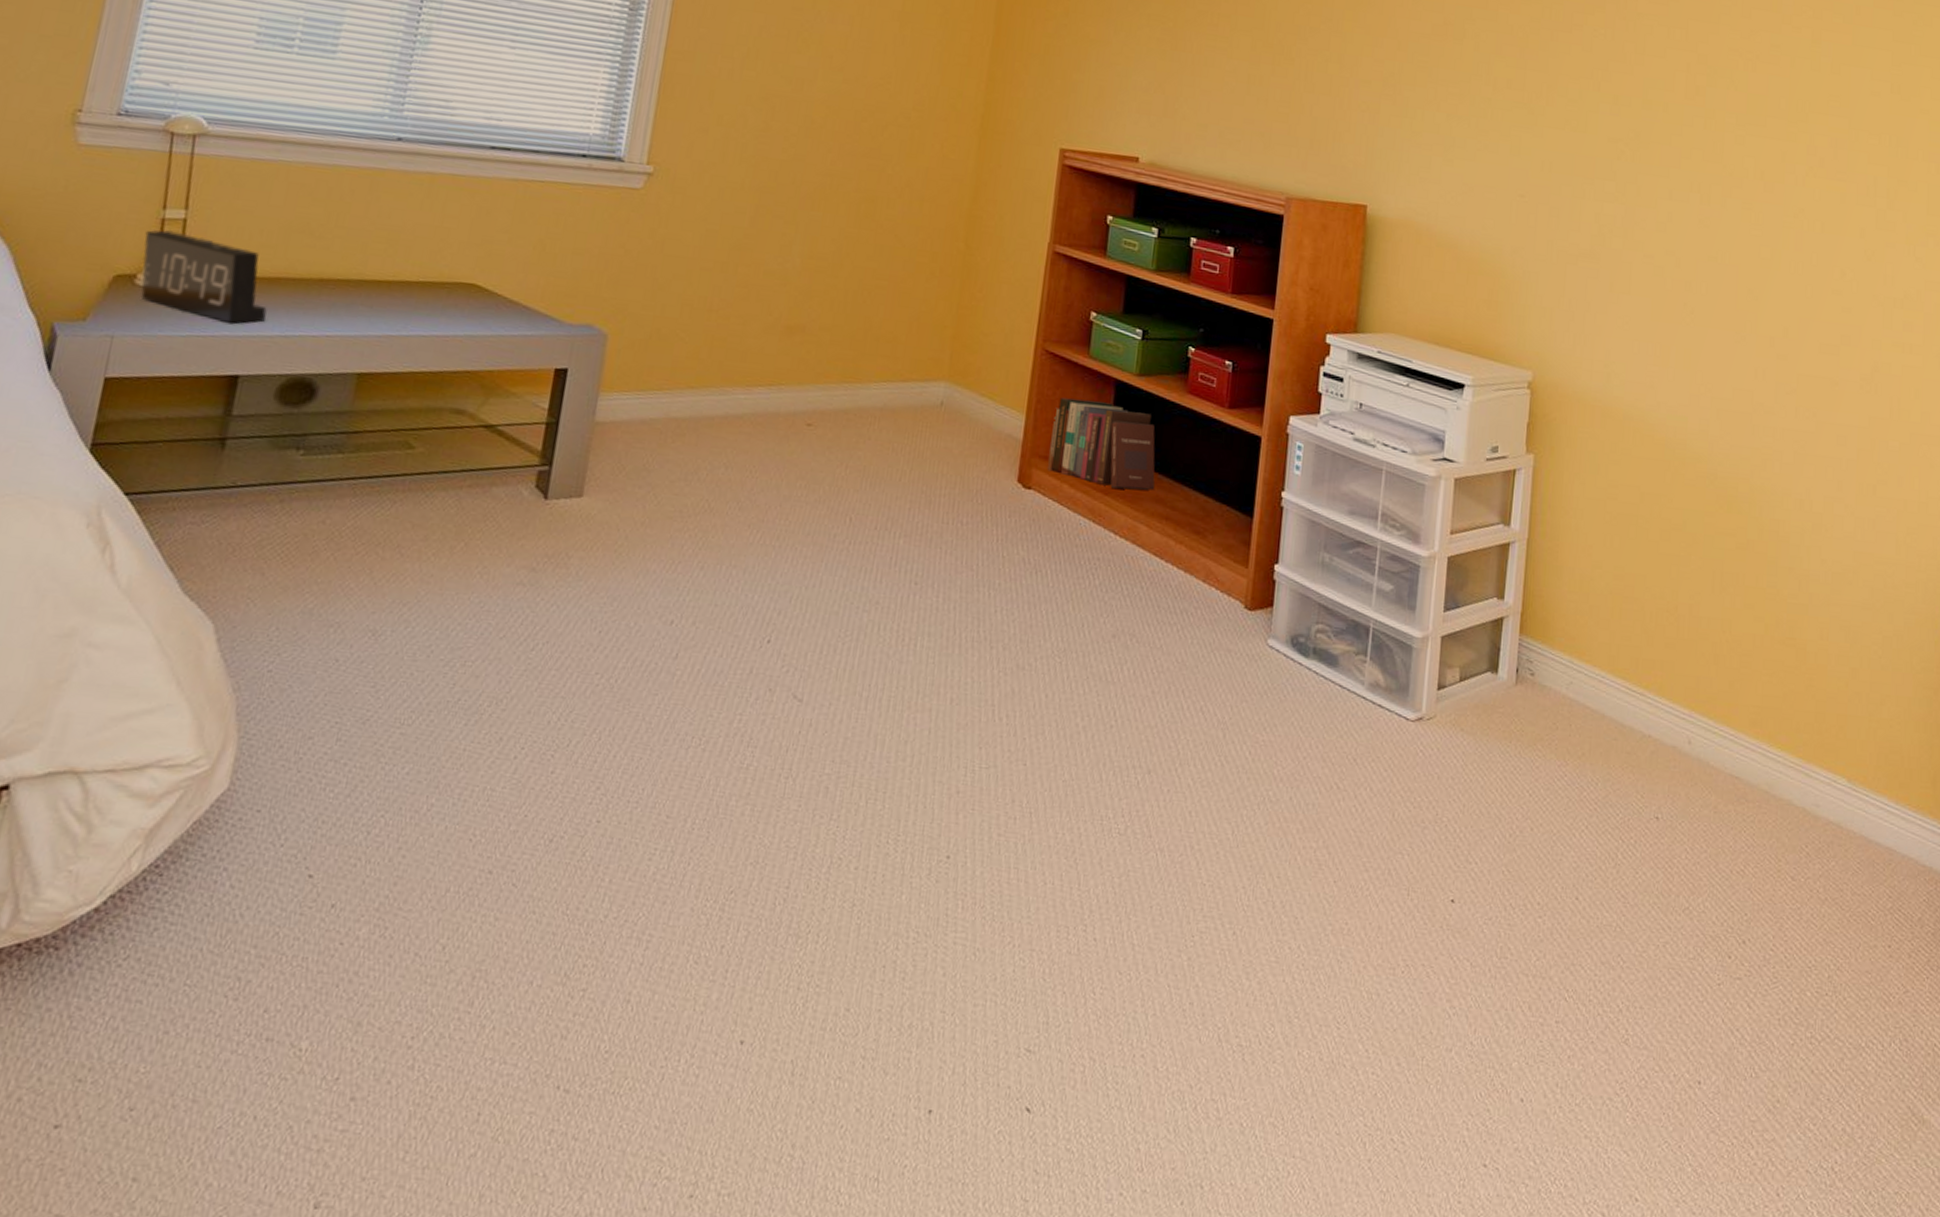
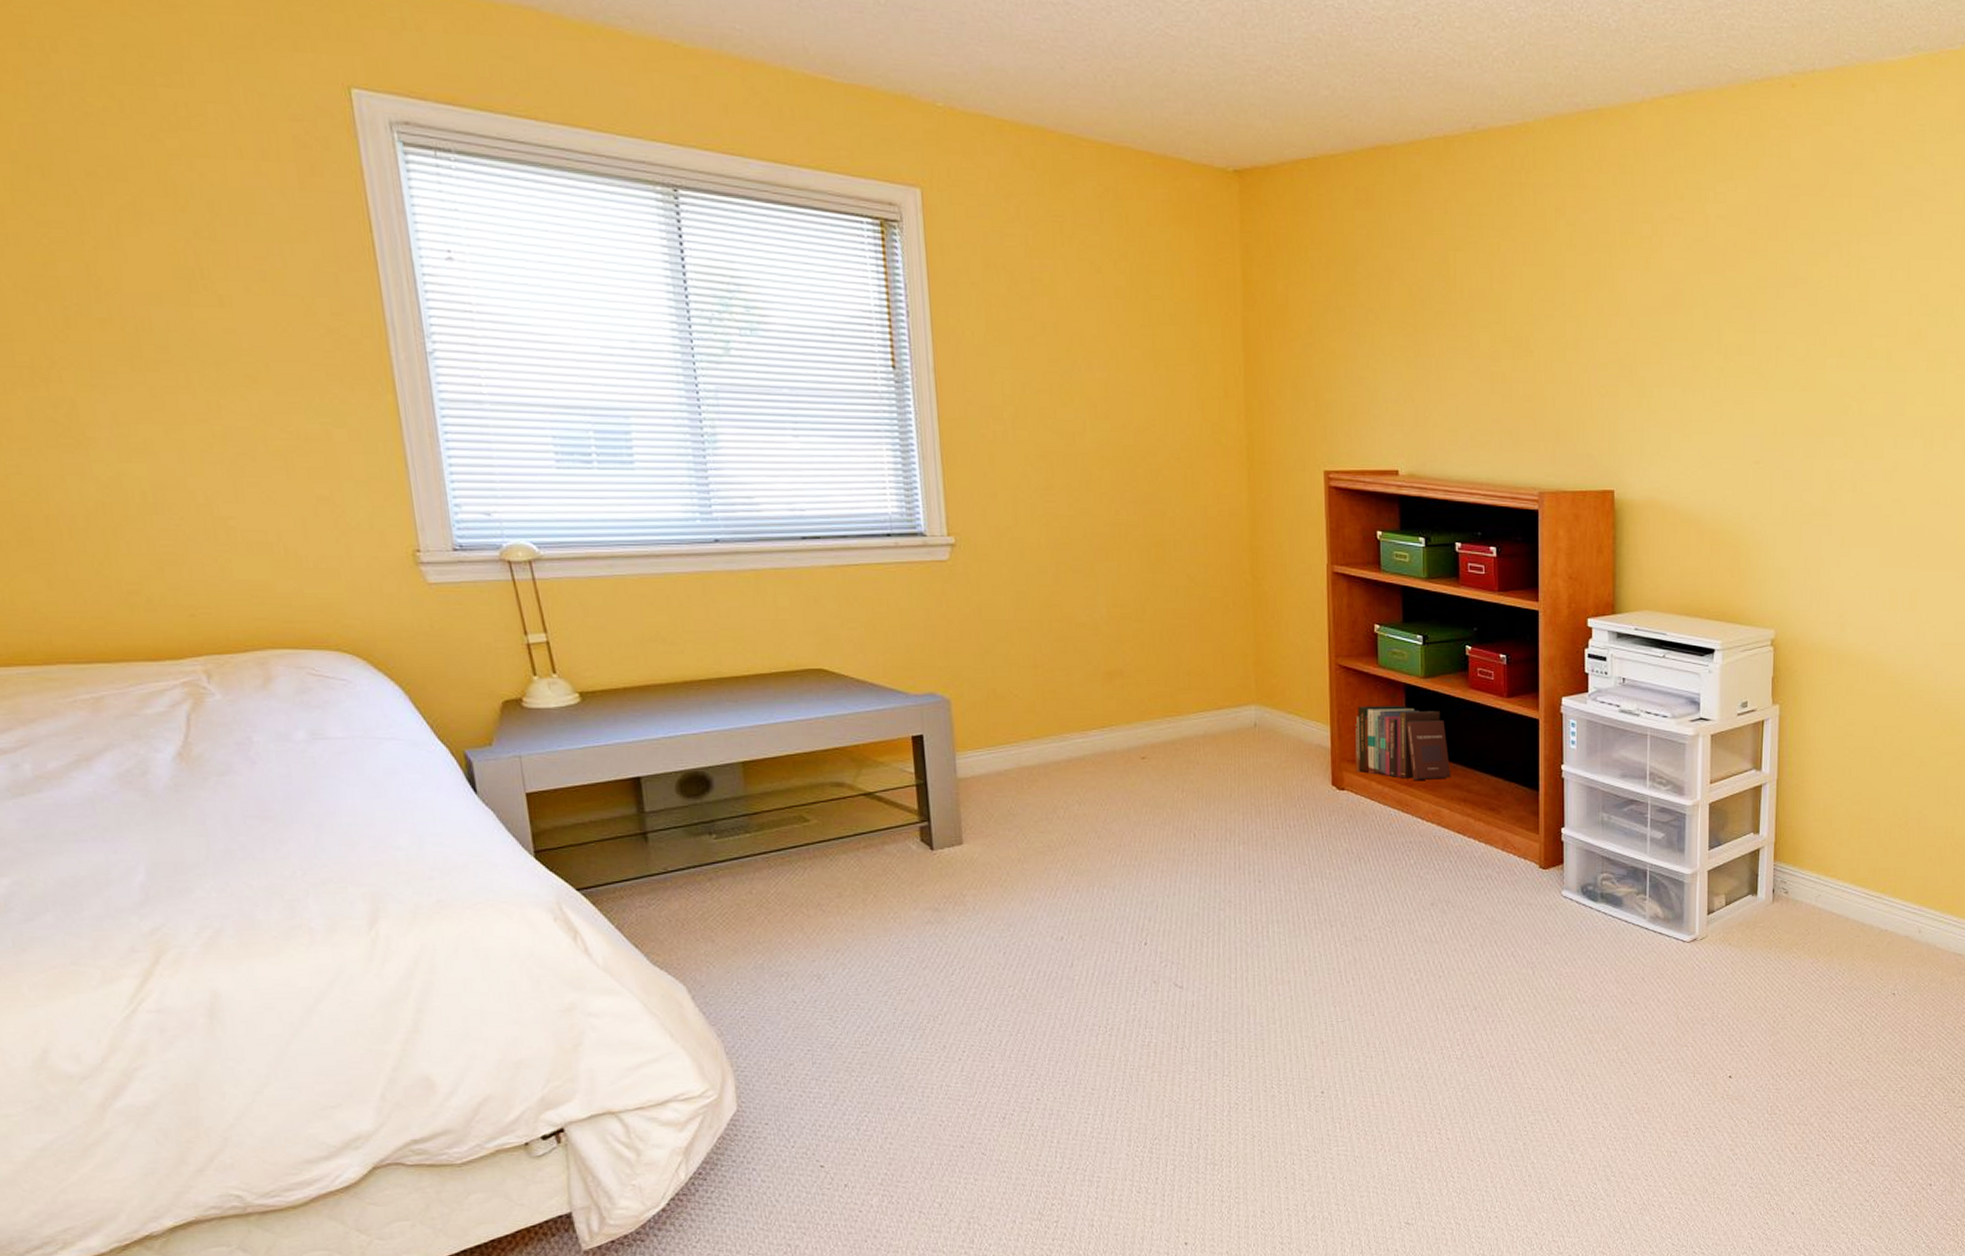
alarm clock: present [141,230,267,325] -> none [517,654,647,733]

